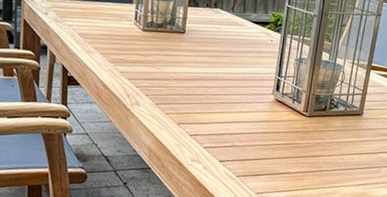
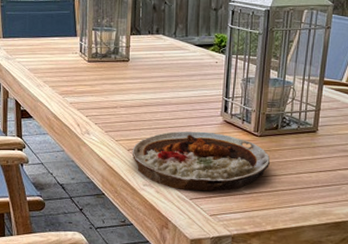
plate: none [181,107,317,170] -> present [131,131,271,192]

